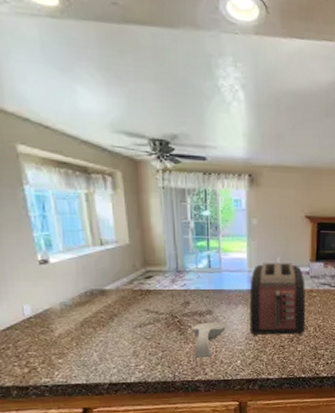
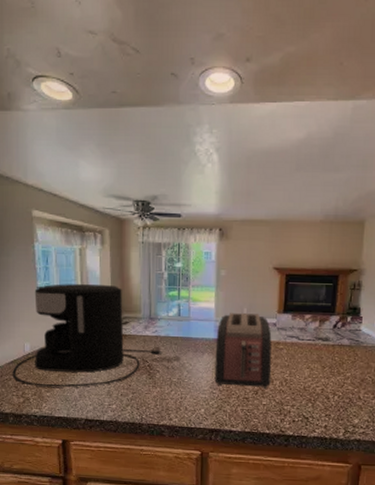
coffee maker: none [9,235,194,354] -> present [12,284,163,388]
spoon rest: present [191,322,226,359] -> none [160,368,192,404]

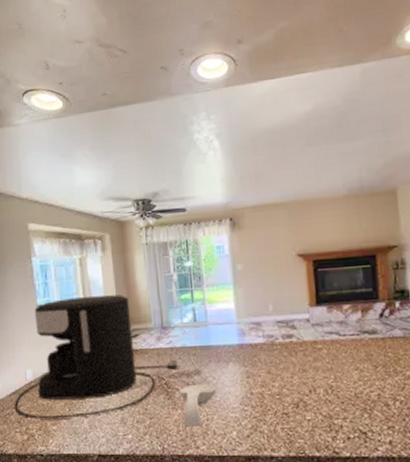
spoon rest: none [160,368,192,404] -> present [179,383,217,428]
toaster: present [214,312,272,389] -> none [240,309,314,402]

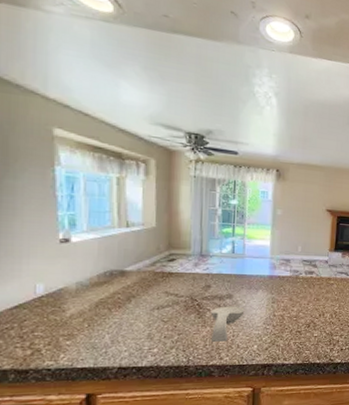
coffee maker: present [14,294,181,419] -> none [15,215,214,334]

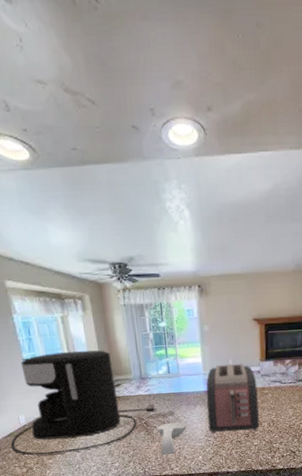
coffee maker: none [15,215,214,334] -> present [10,350,157,456]
toaster: none [268,250,324,322] -> present [206,363,260,434]

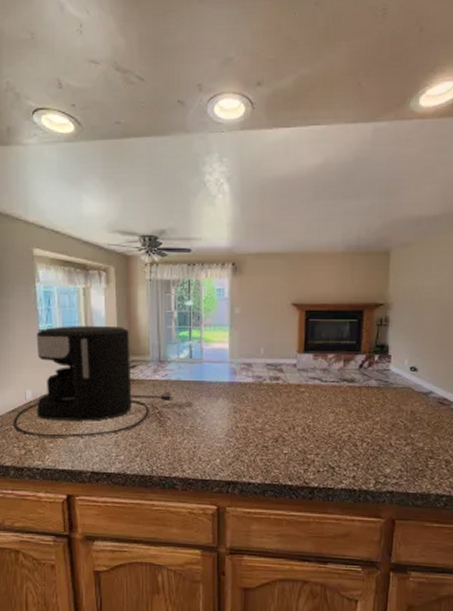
spoon rest: present [157,421,187,456] -> none [171,415,205,454]
toaster: present [206,363,260,434] -> none [230,352,293,436]

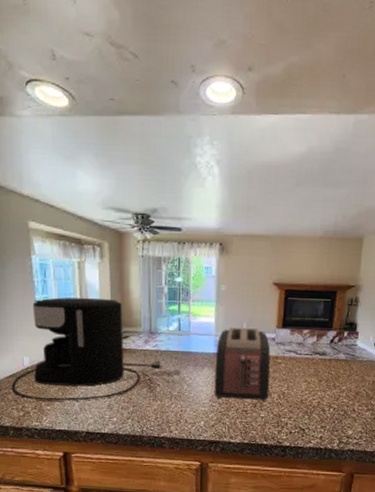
toaster: none [230,352,293,436] -> present [214,326,271,402]

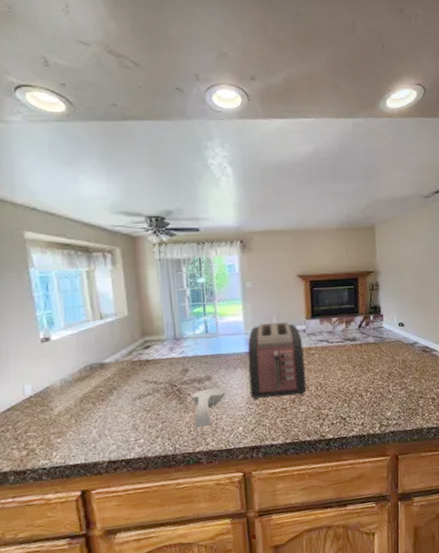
coffee maker: present [11,297,163,401] -> none [9,308,192,434]
spoon rest: none [160,382,192,417] -> present [191,387,226,429]

